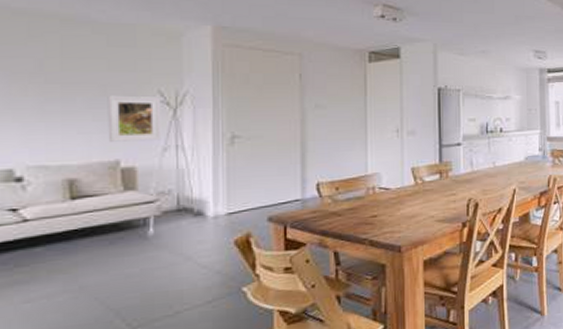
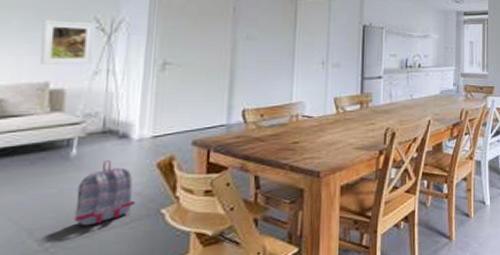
backpack: none [158,239,217,306] -> present [74,161,136,226]

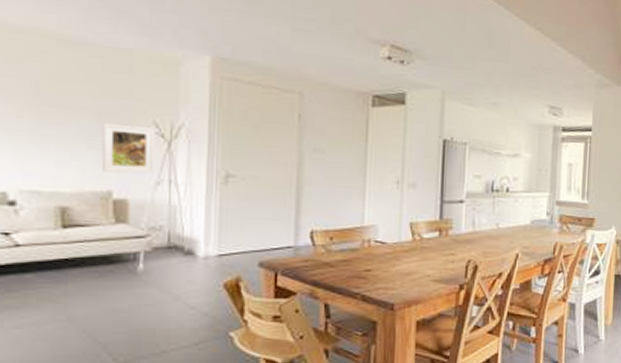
backpack: present [74,161,136,226] -> none [145,278,204,344]

